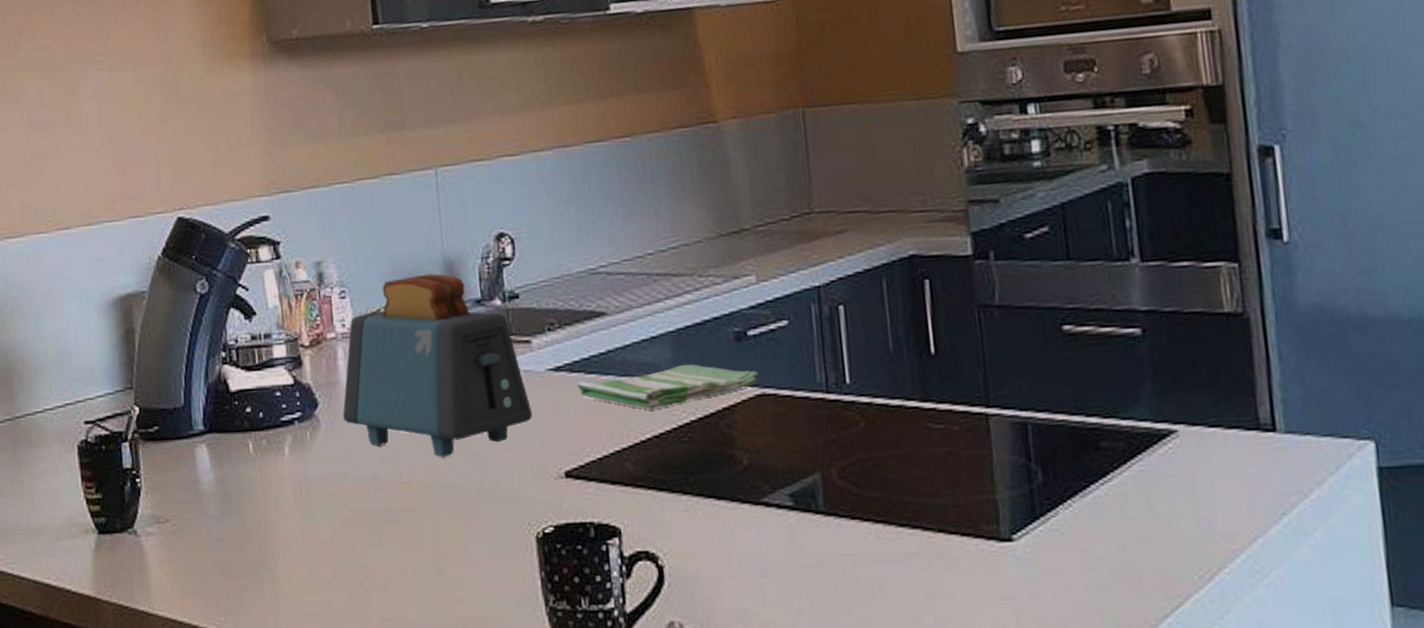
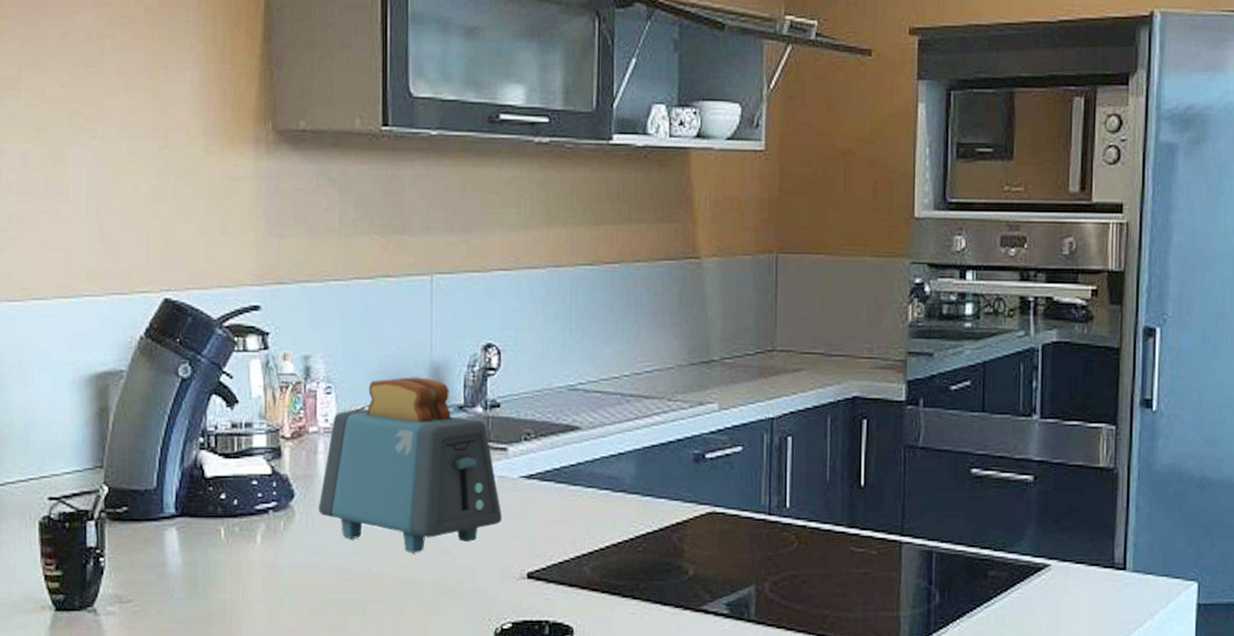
dish towel: present [576,364,759,410] -> none [545,480,711,521]

